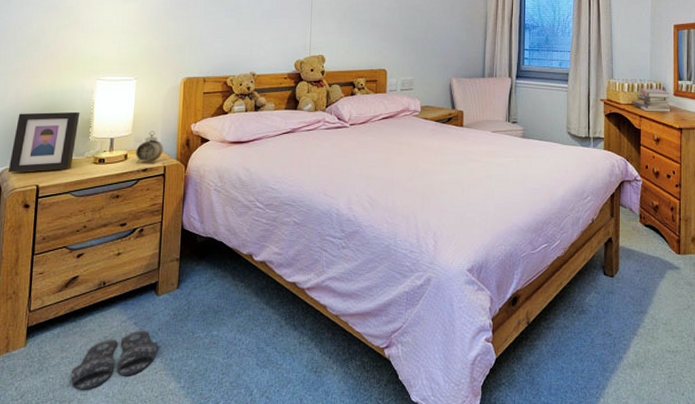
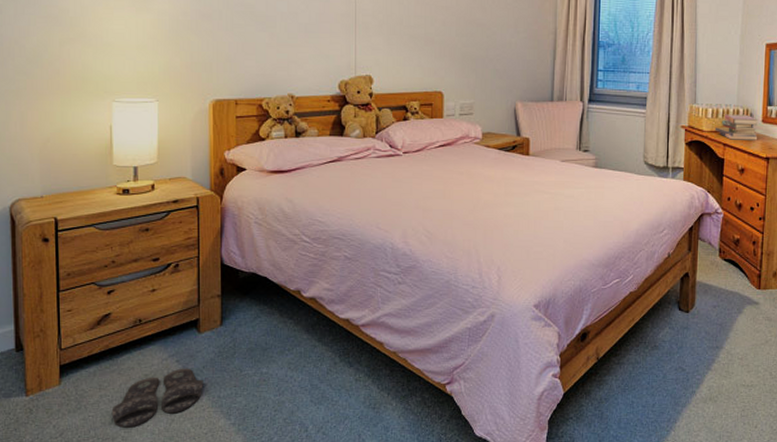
picture frame: present [7,111,80,172] -> none [20,137,97,204]
alarm clock: present [136,130,164,164] -> none [164,158,195,195]

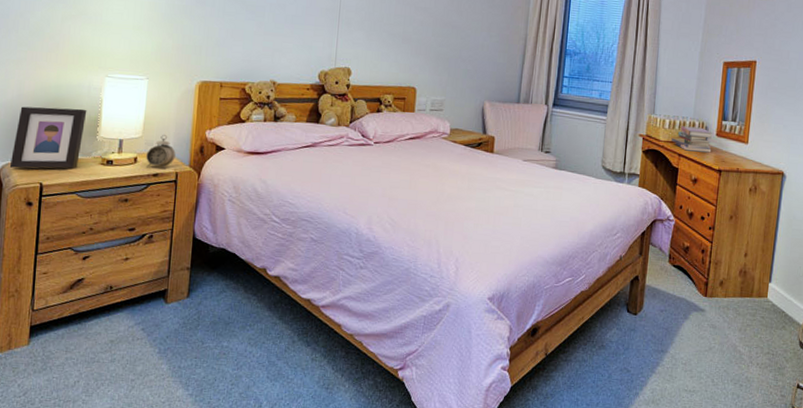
picture frame: none [20,137,97,204] -> present [9,106,87,169]
slippers: present [111,368,203,428] -> none [75,336,166,392]
alarm clock: none [164,158,195,195] -> present [146,134,176,170]

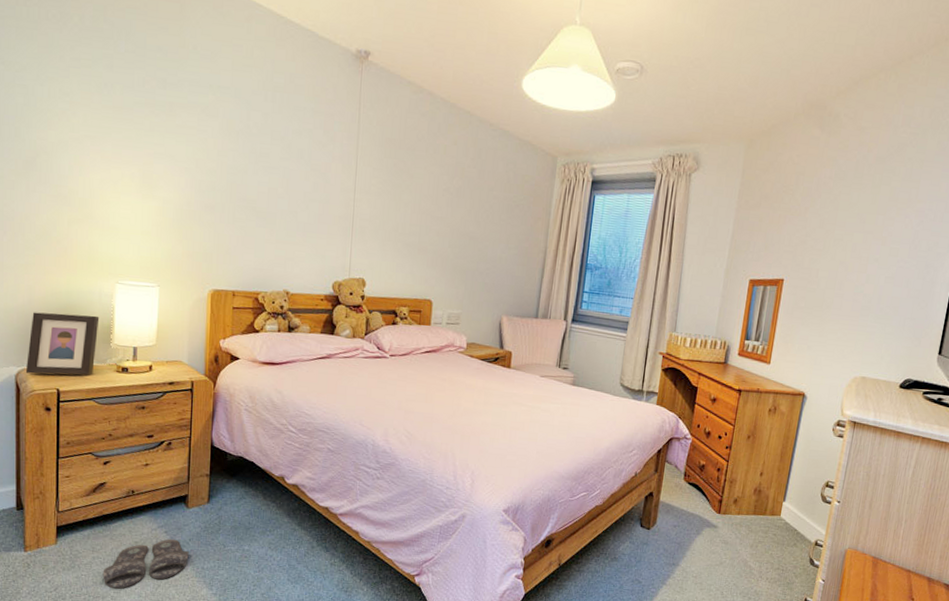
slippers: none [75,336,166,392] -> present [102,539,189,589]
alarm clock: present [146,134,176,170] -> none [161,342,191,378]
books: present [671,126,712,153] -> none [691,344,734,372]

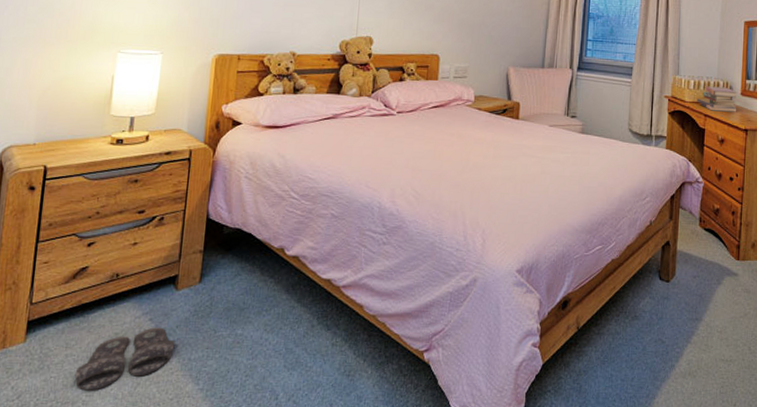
picture frame: present [25,312,100,375] -> none [11,85,97,151]
books: none [691,344,734,372] -> present [696,86,737,112]

